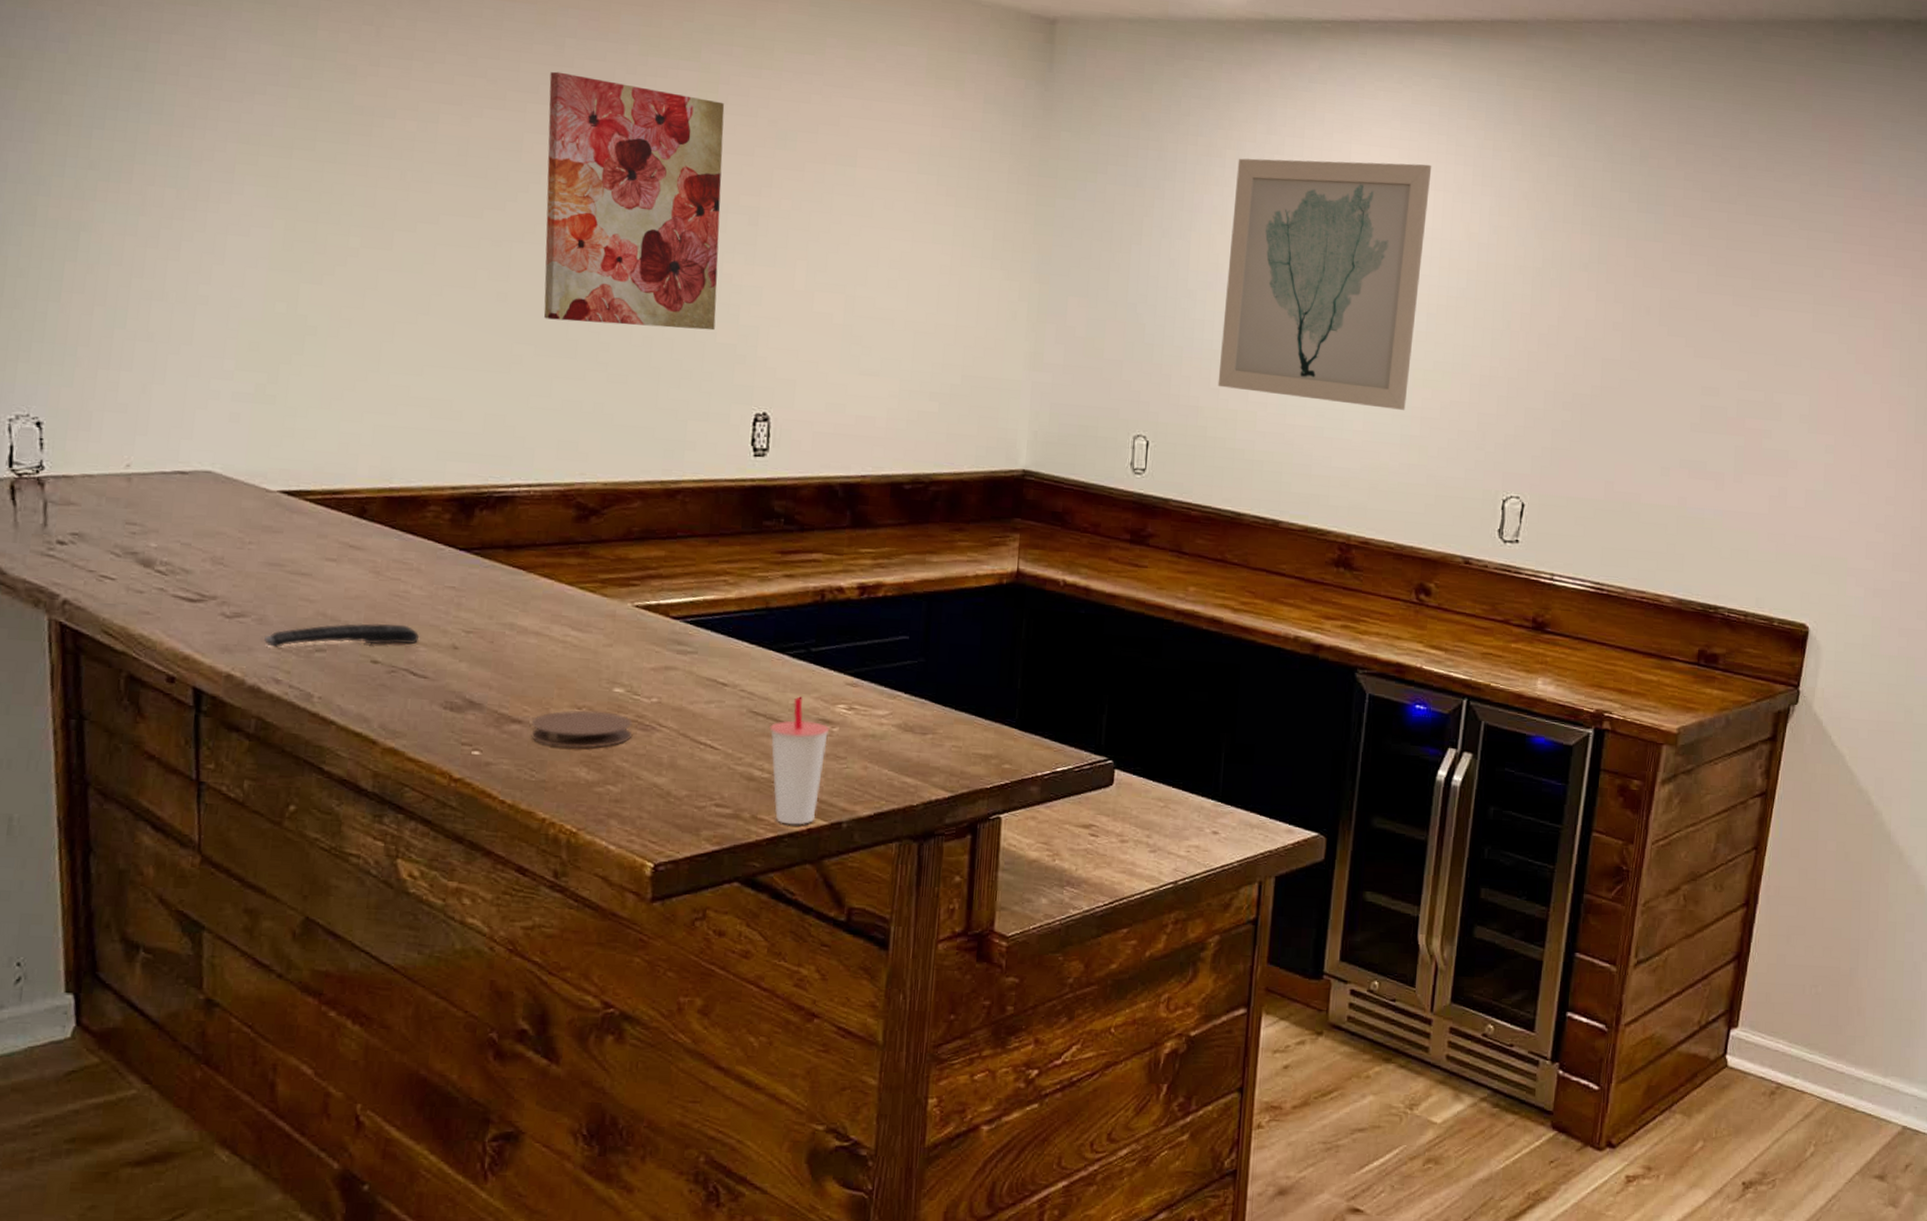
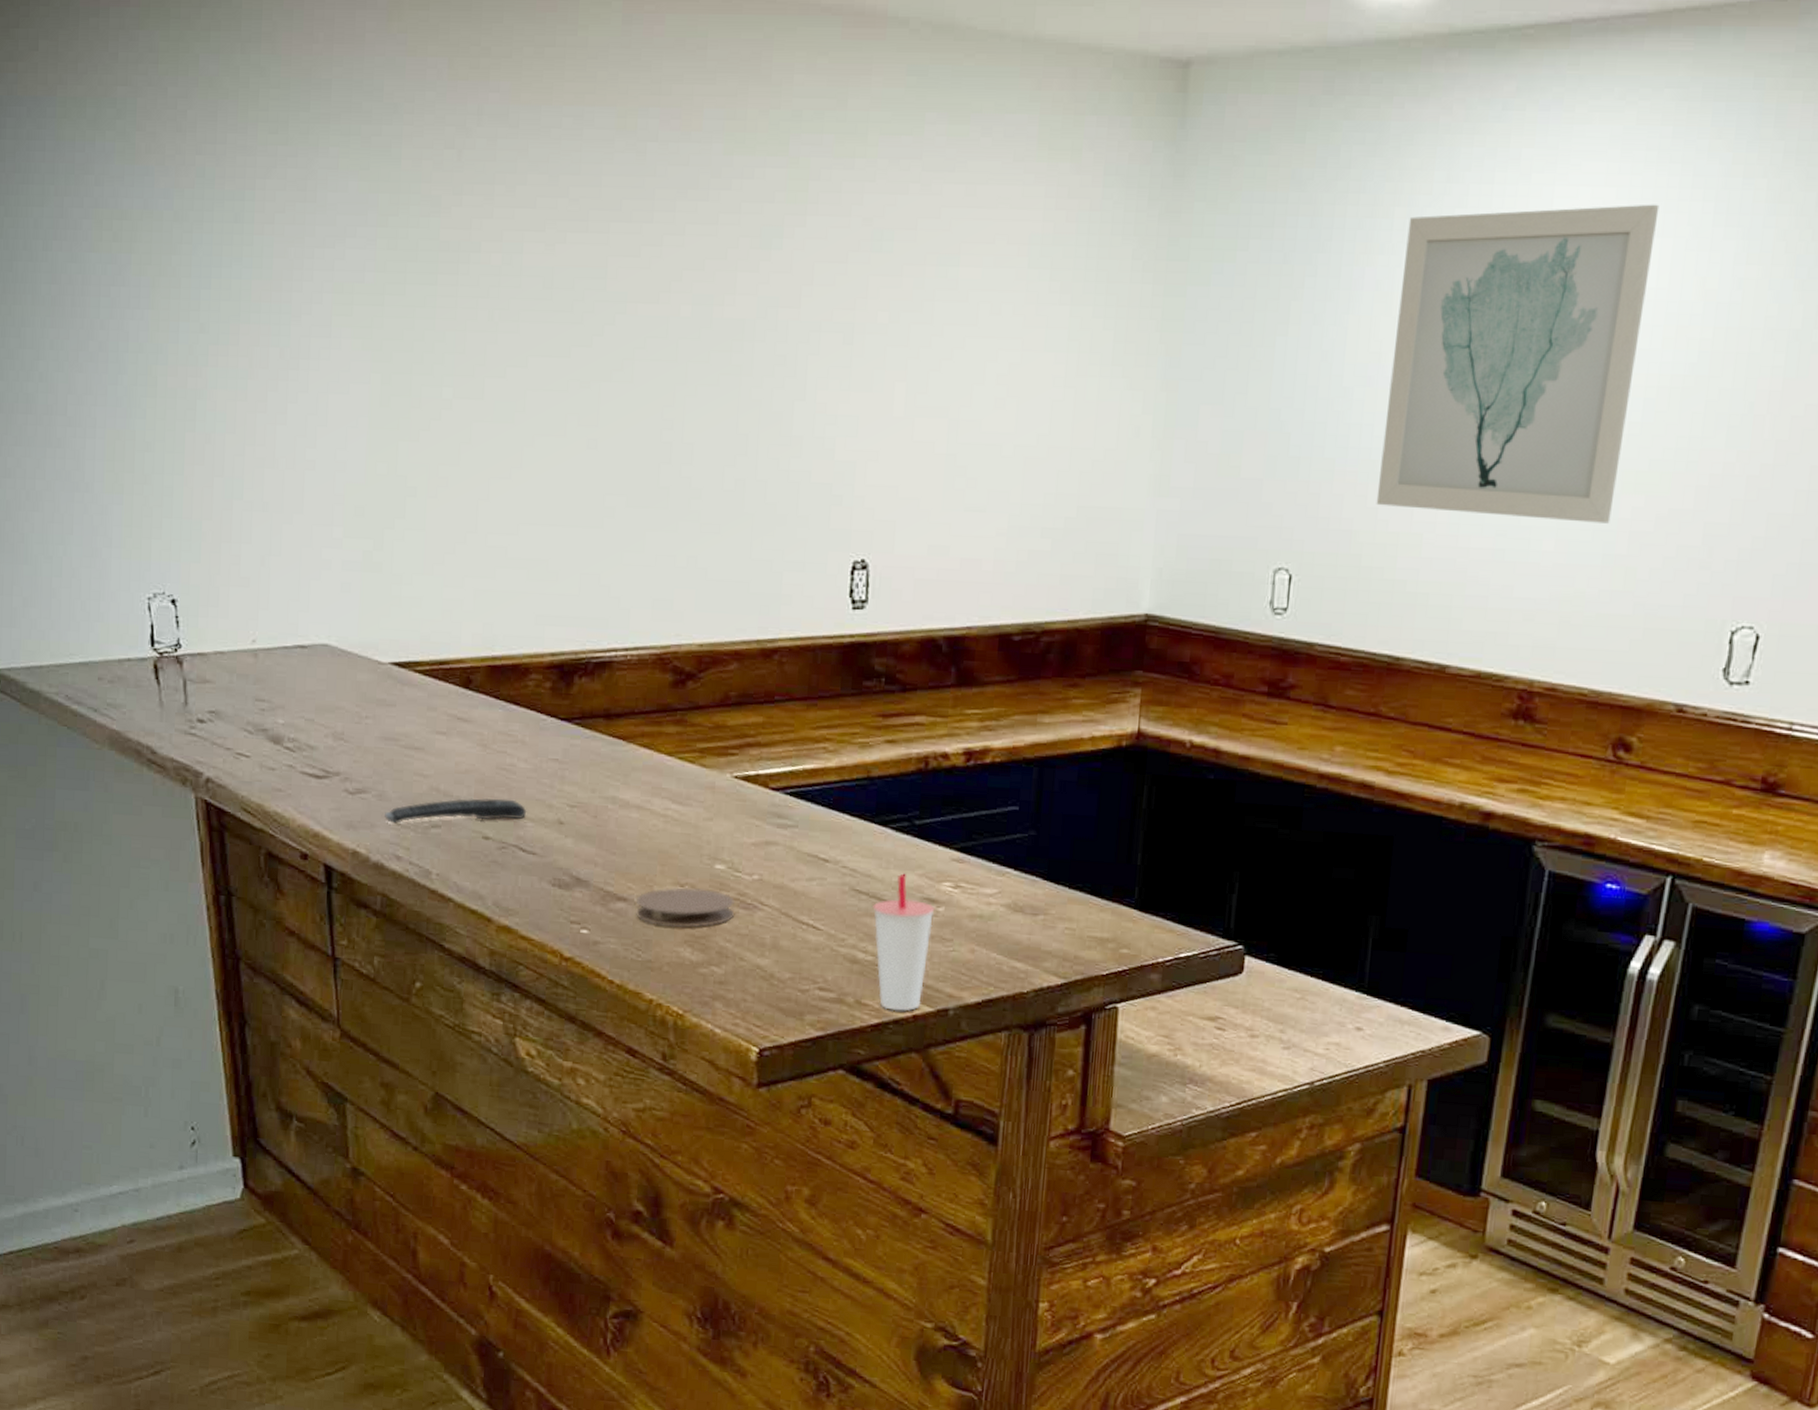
wall art: present [543,71,725,331] -> none [632,183,816,469]

